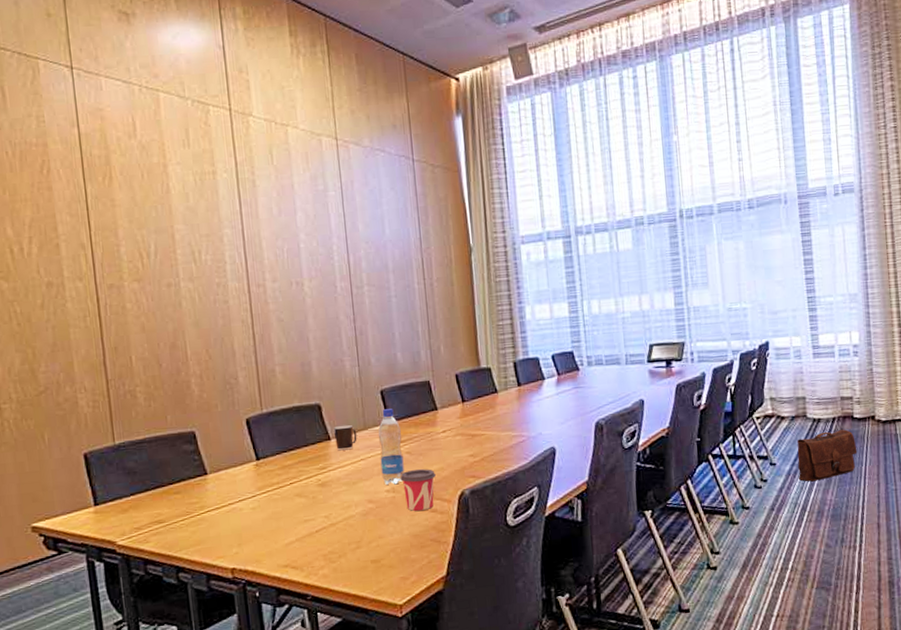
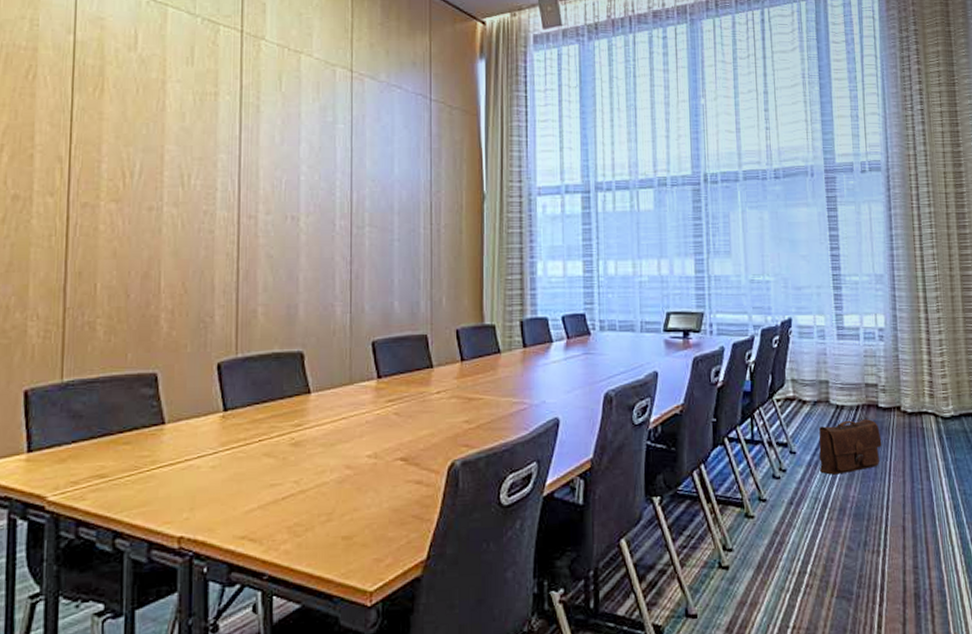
mug: present [333,424,357,451] -> none [314,377,341,407]
bottle: present [378,408,405,485] -> none [364,363,390,450]
cup: present [400,469,436,511] -> none [384,433,425,481]

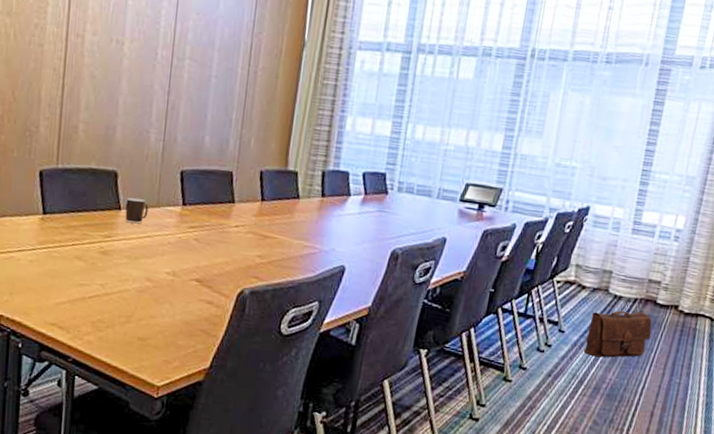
mug: none [314,377,341,407] -> present [125,197,149,224]

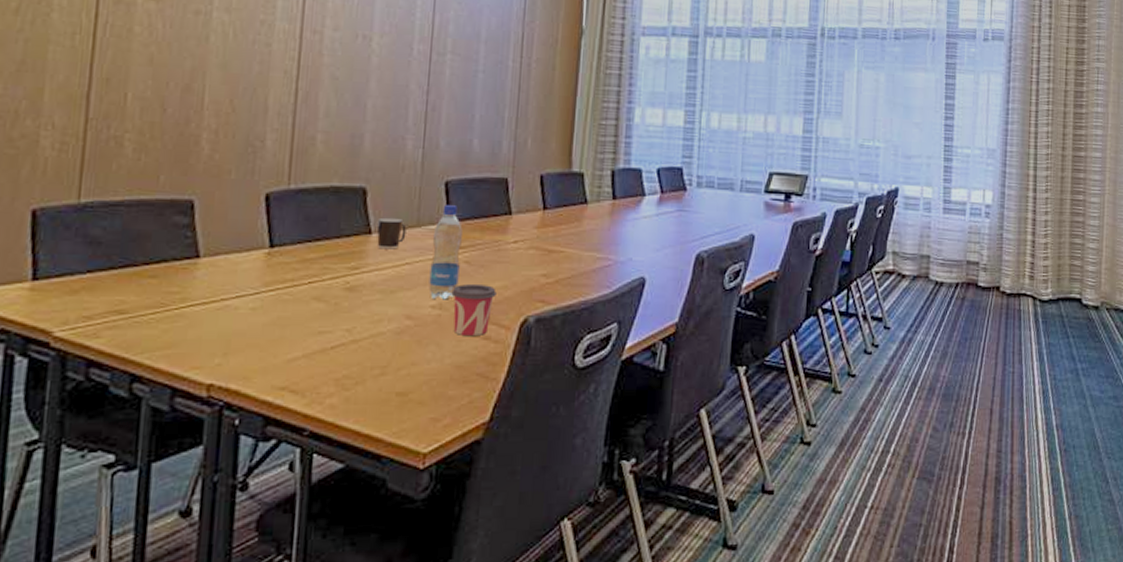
bottle: none [165,191,194,269] -> present [428,205,462,300]
cup: none [182,257,219,300] -> present [451,284,496,335]
briefcase: present [583,310,652,358] -> none [912,297,978,353]

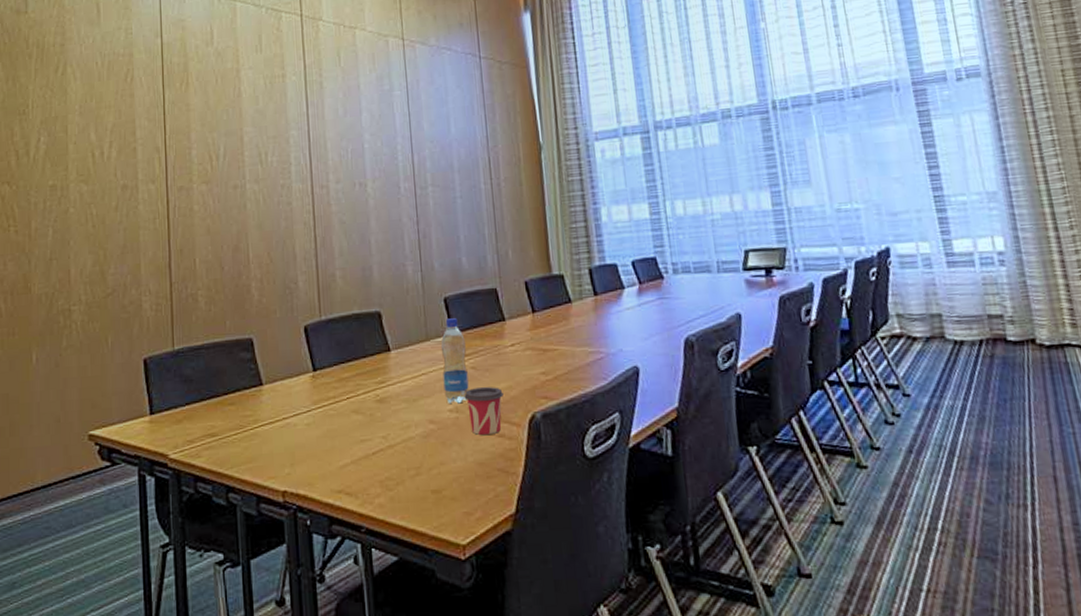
mug: present [377,217,407,250] -> none [393,334,419,364]

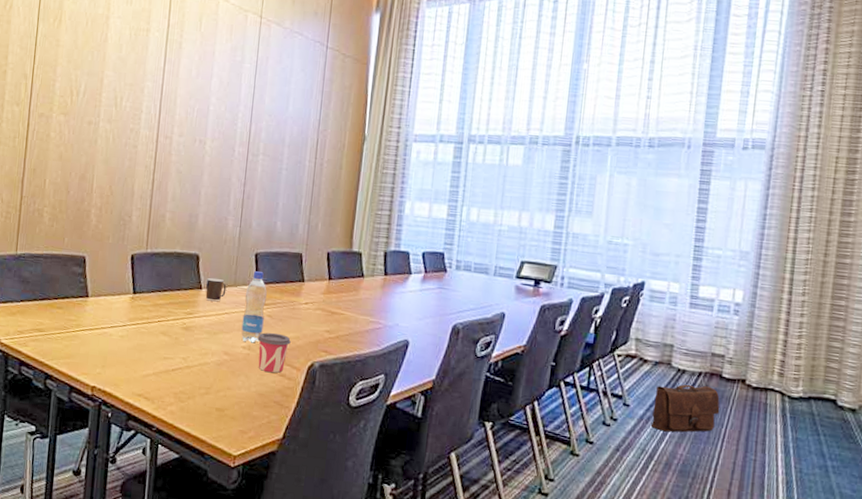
mug: none [393,334,419,364] -> present [205,277,227,302]
briefcase: none [936,355,1017,419] -> present [650,384,720,432]

